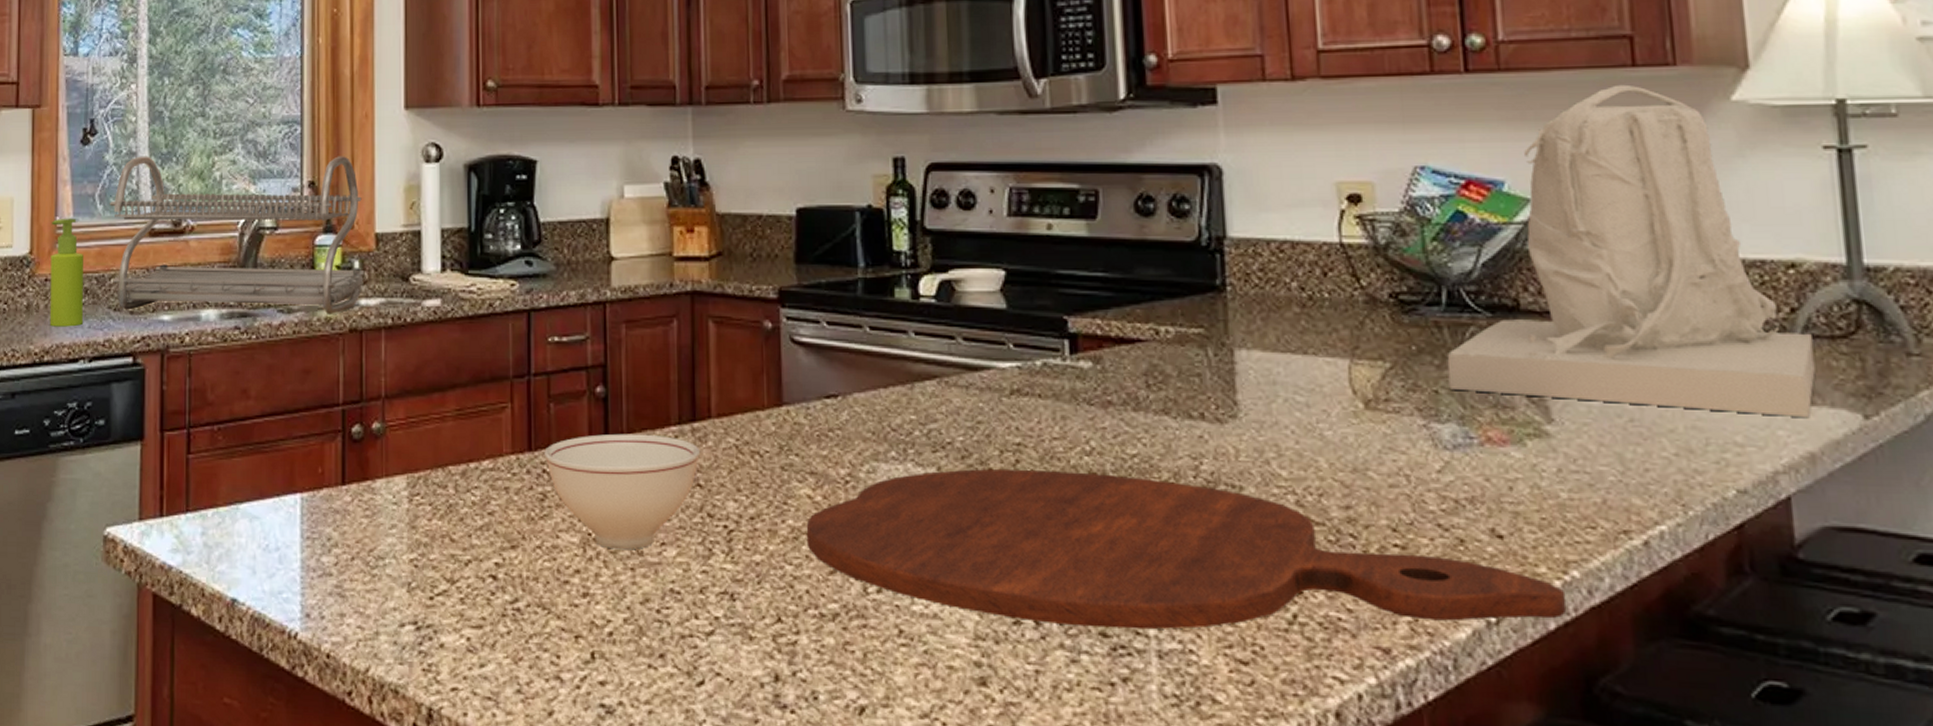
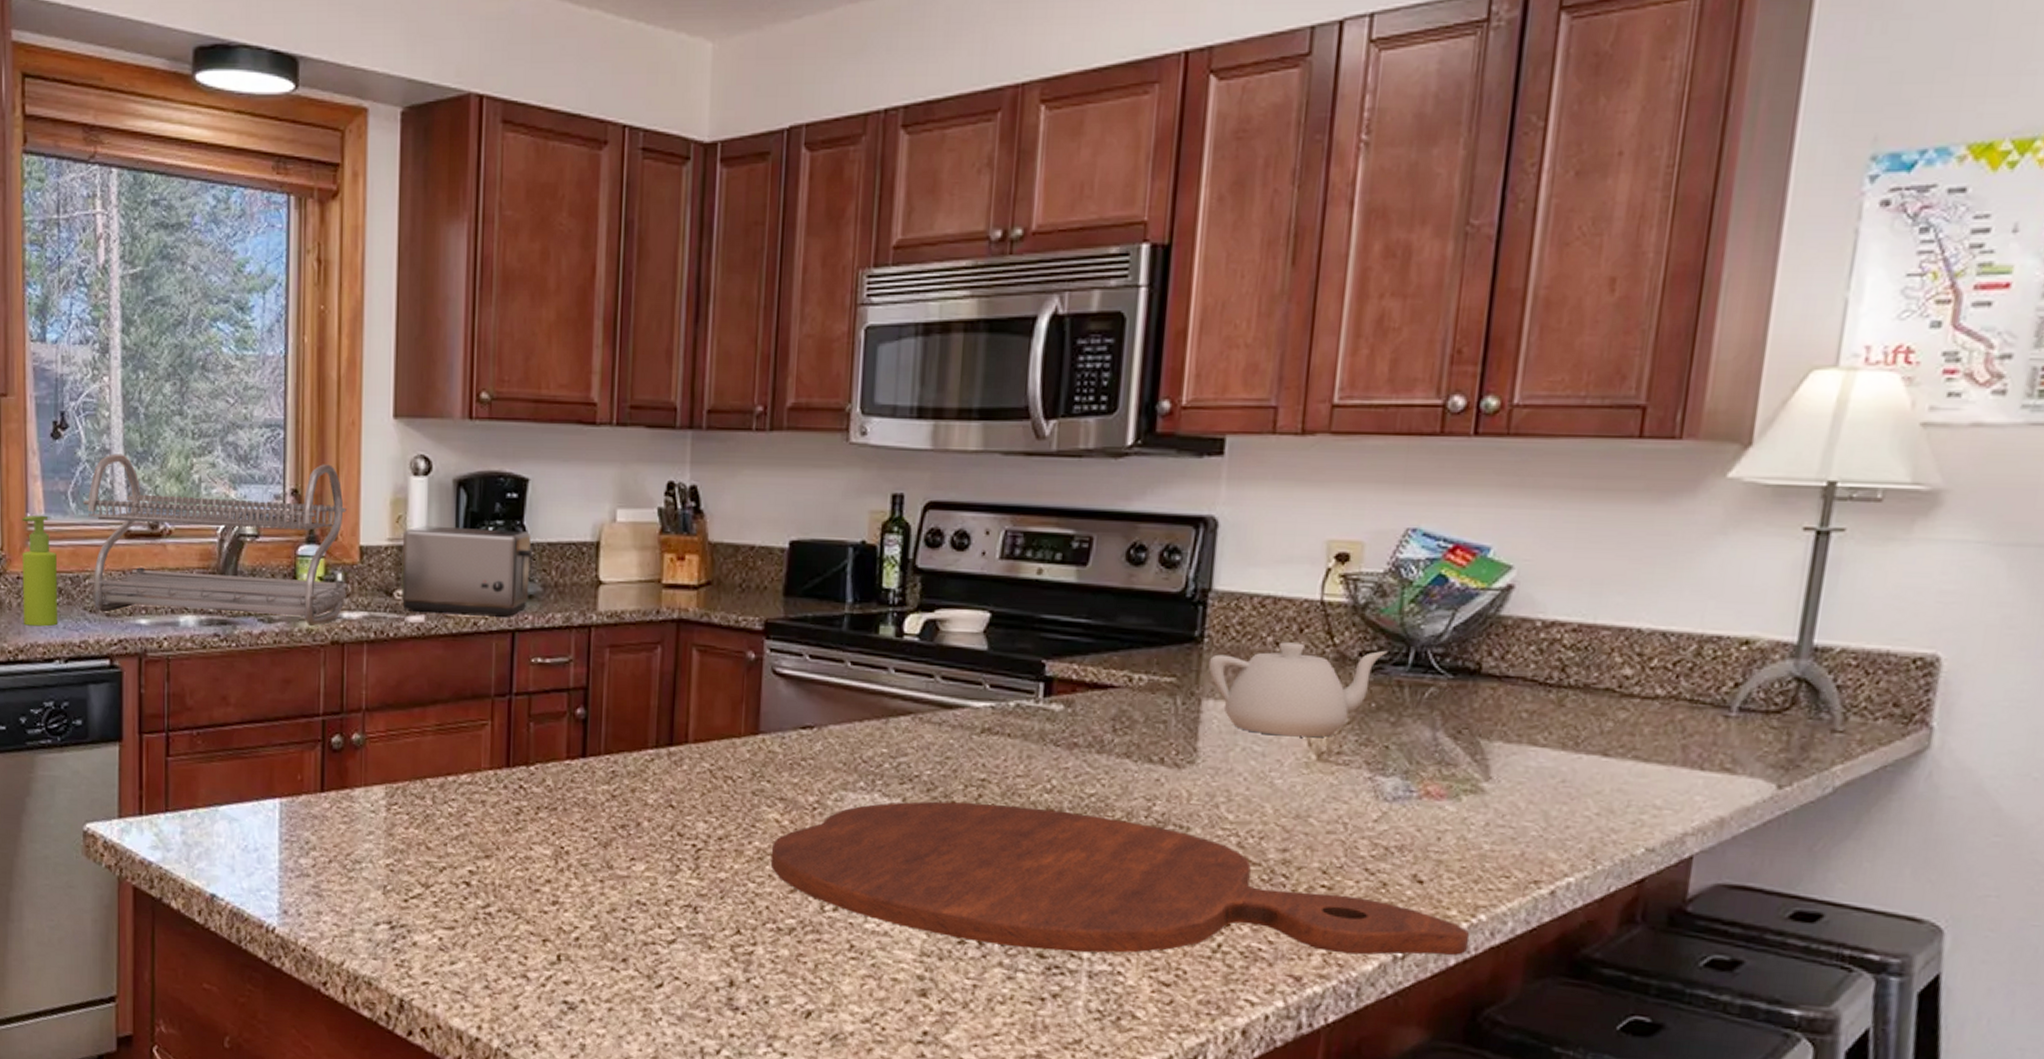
toaster: none [416,210,543,297] -> present [401,525,532,617]
bowl: present [544,433,701,550] -> none [522,754,676,863]
teapot: none [1235,287,1419,385] -> present [1208,642,1388,738]
backpack: present [1447,84,1816,419] -> none [1399,455,1749,786]

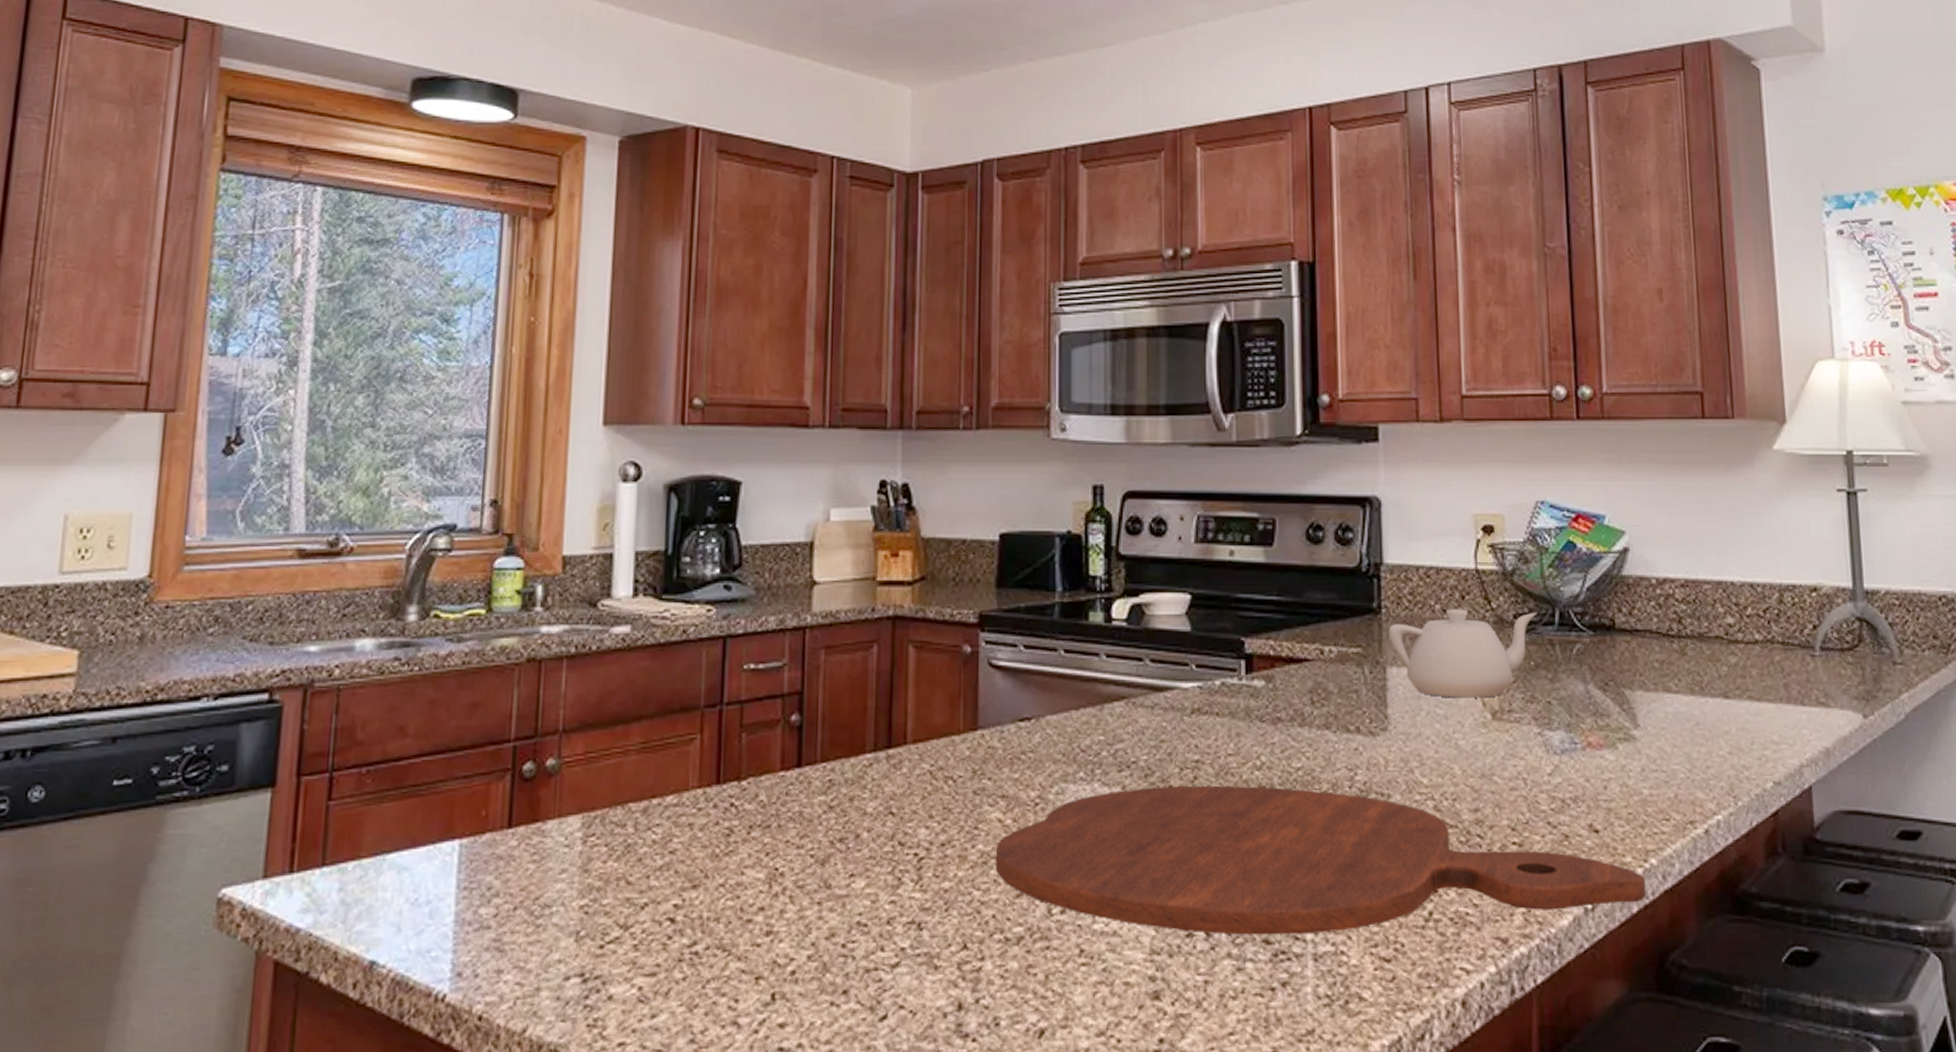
soap dispenser: present [22,514,57,627] -> none [167,536,216,660]
dish rack: present [82,453,348,627] -> none [250,469,550,644]
toaster: present [401,525,532,617] -> none [606,532,744,623]

